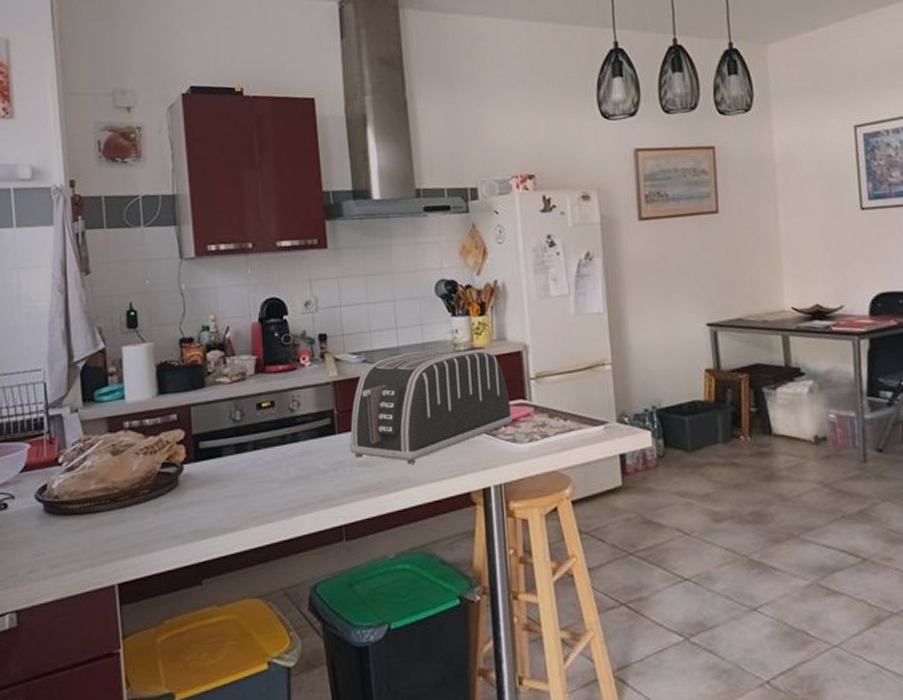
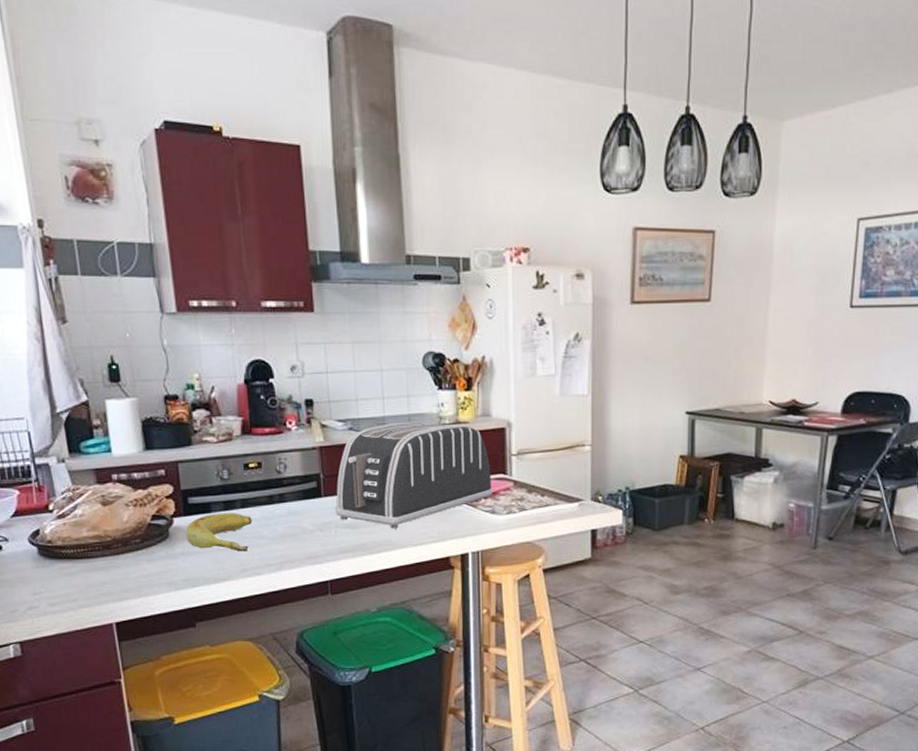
banana: none [195,455,264,498] -> present [185,513,252,552]

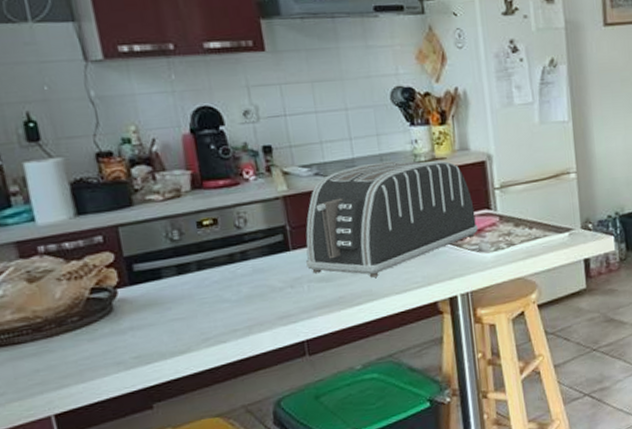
banana: present [185,513,252,552] -> none [132,276,212,320]

